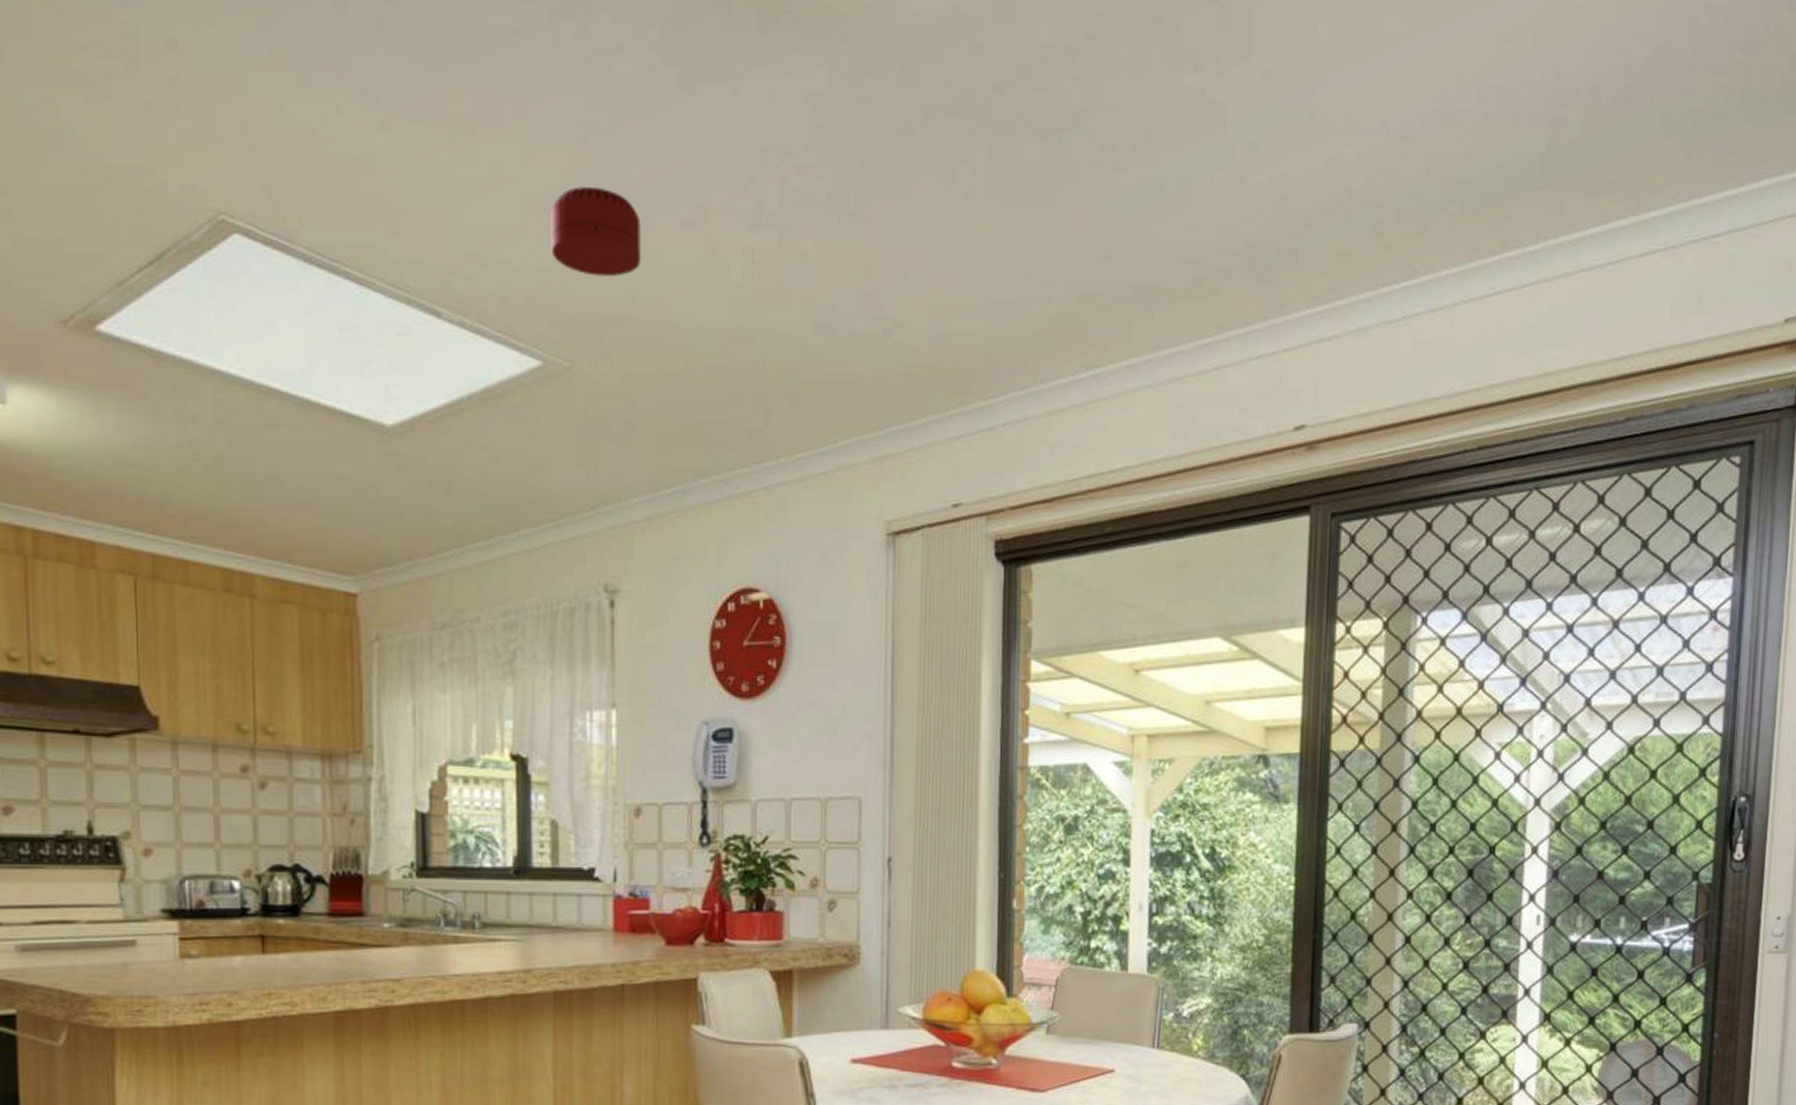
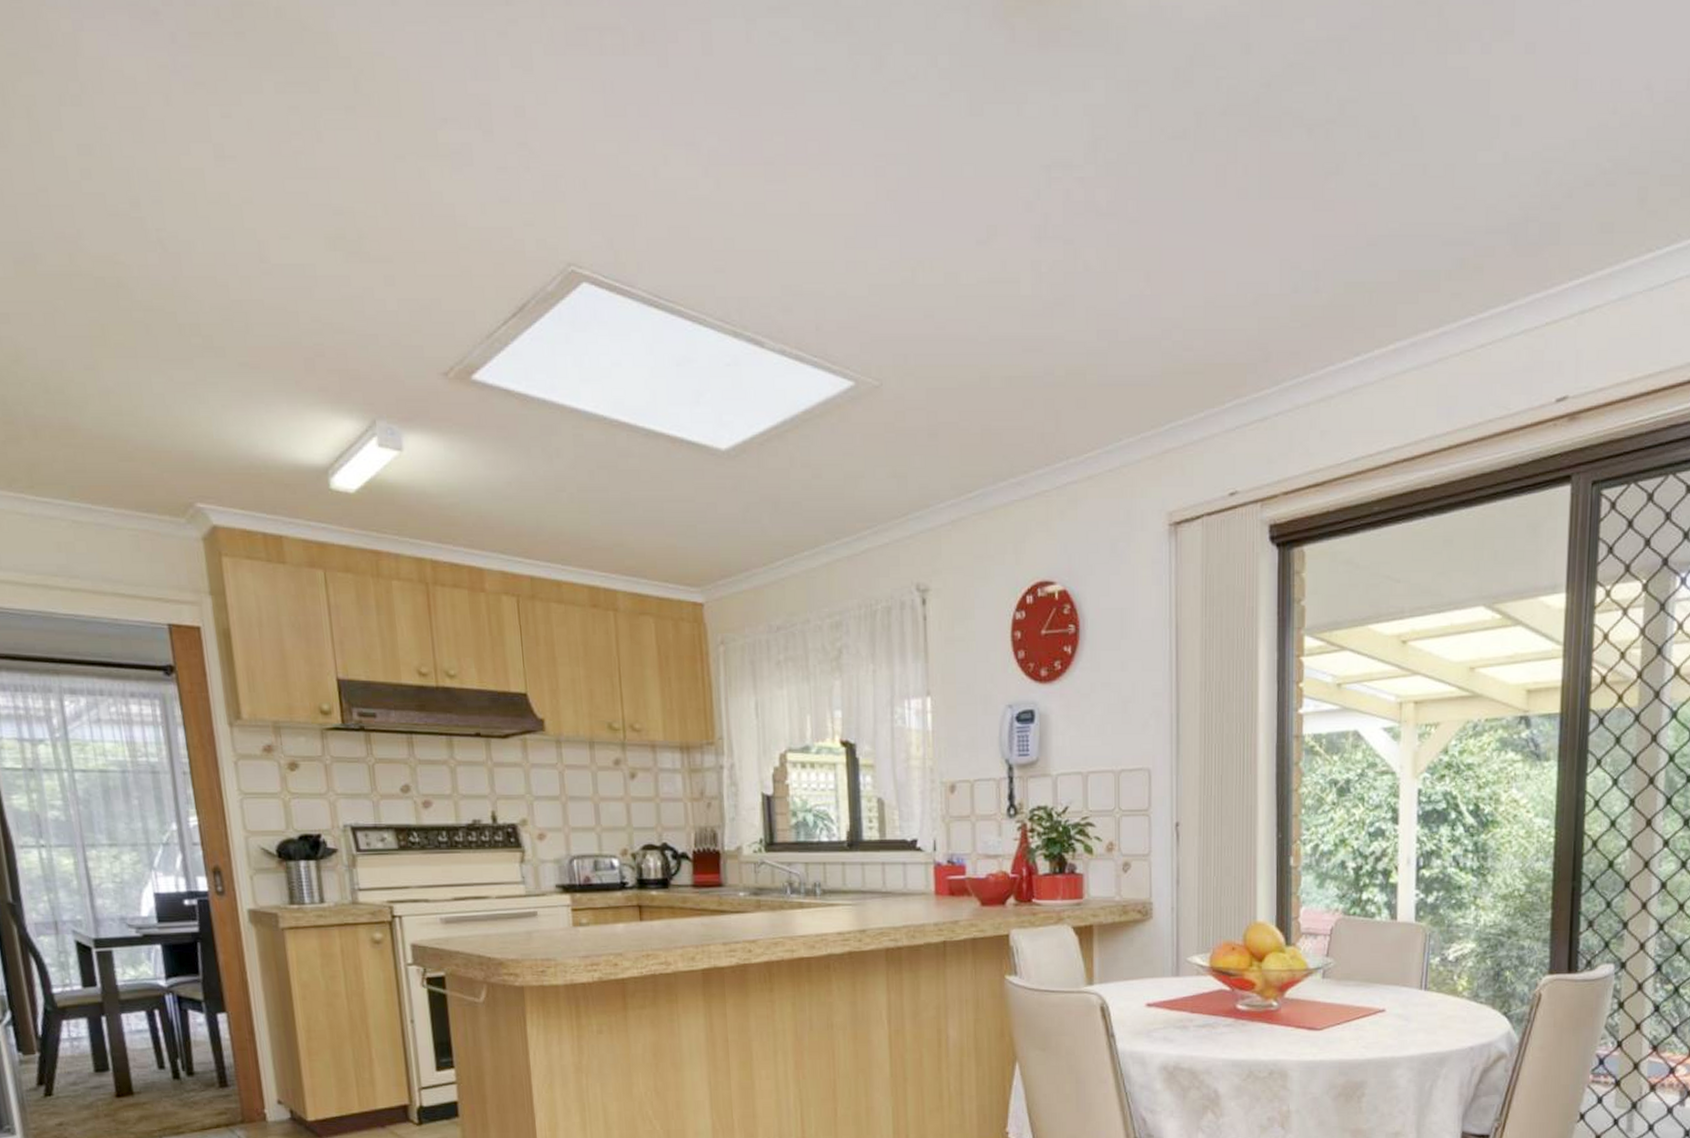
smoke detector: present [551,187,642,277] -> none [857,215,940,299]

